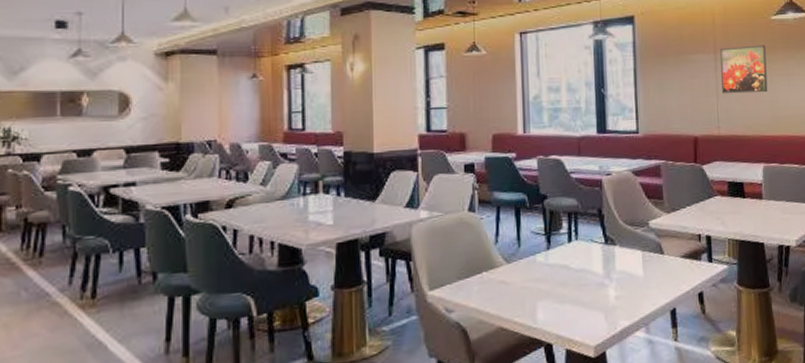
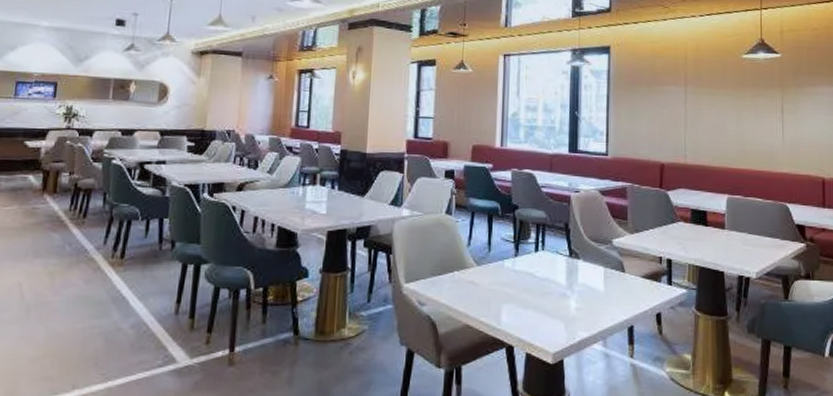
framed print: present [720,45,768,94] -> none [691,81,736,127]

